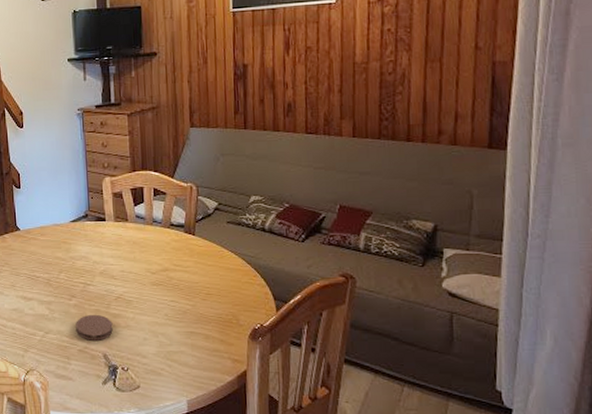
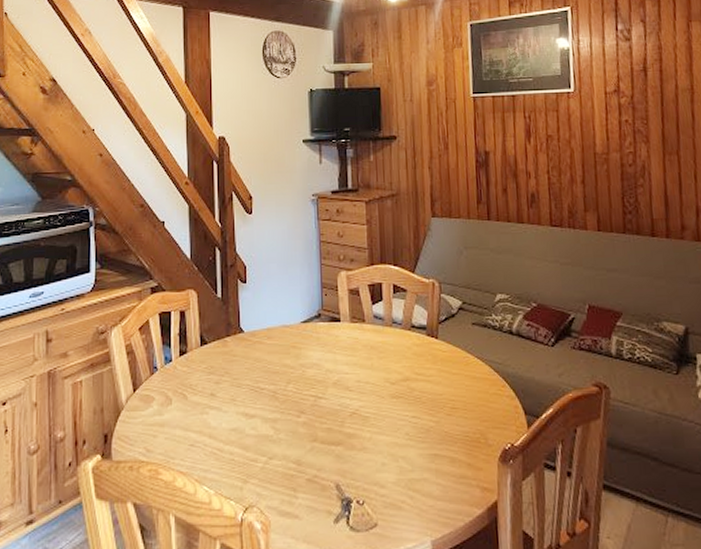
coaster: present [76,314,113,341] -> none [304,434,347,467]

